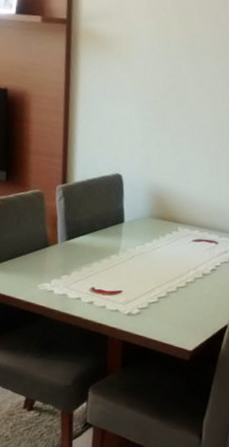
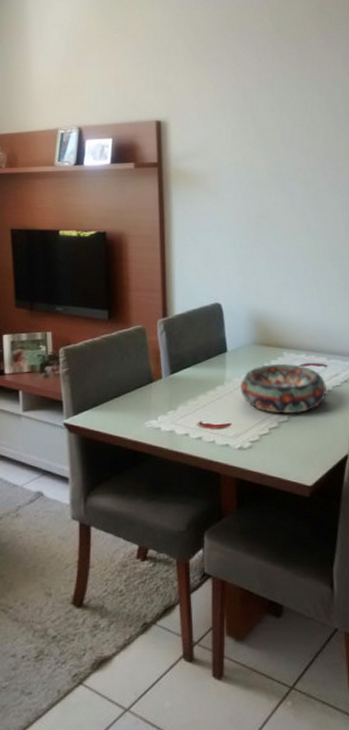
decorative bowl: none [133,237,215,285] -> present [240,363,326,414]

